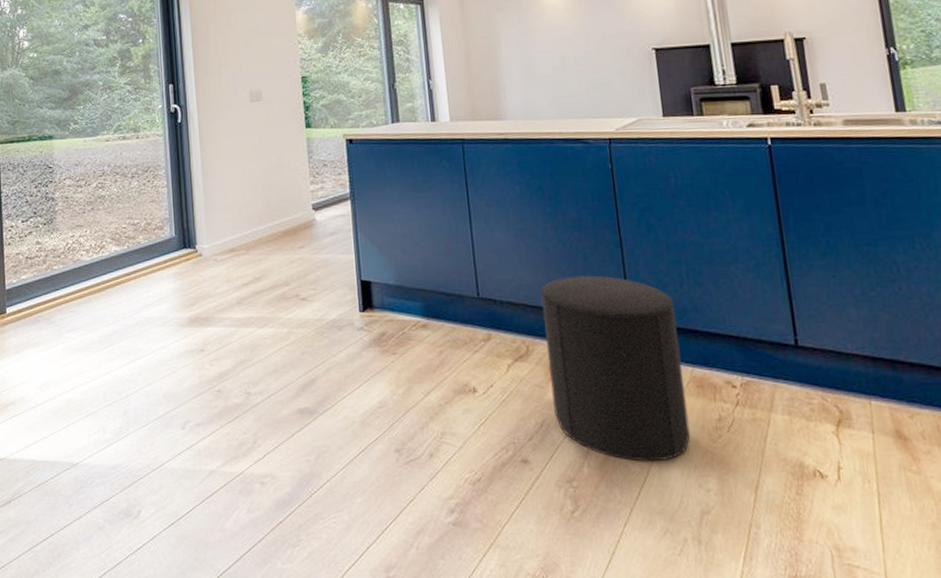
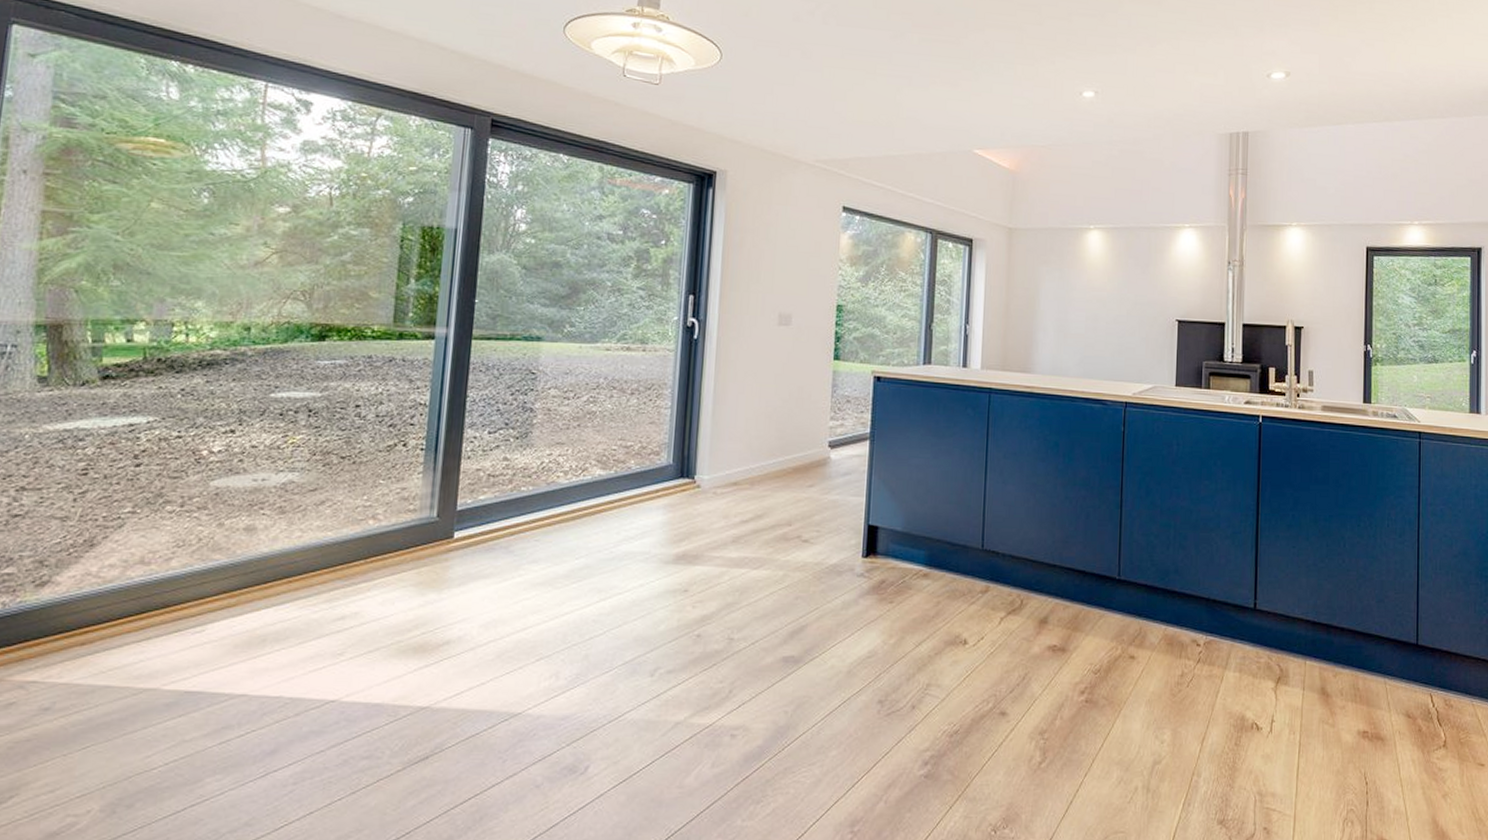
stool: present [540,275,691,462] -> none [1037,533,1160,715]

